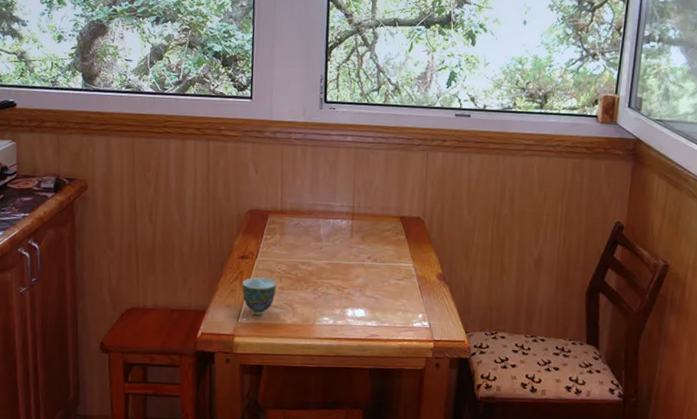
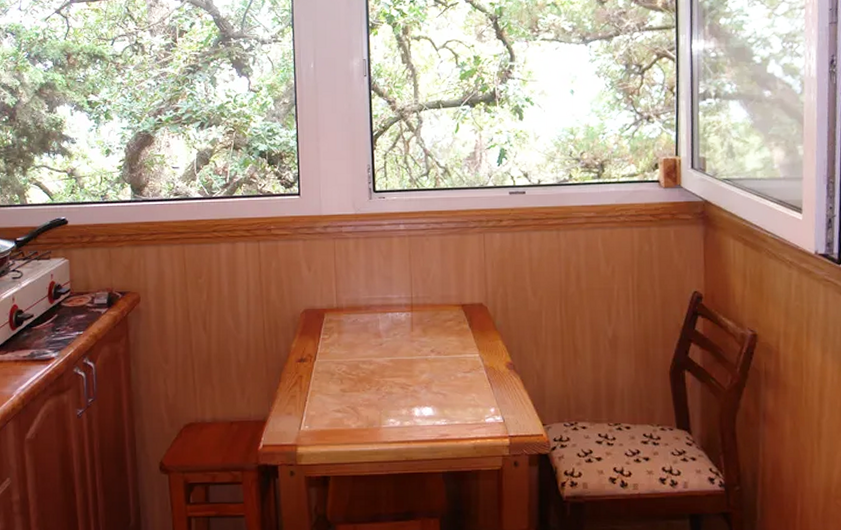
teacup: present [242,277,277,315] -> none [302,380,338,421]

